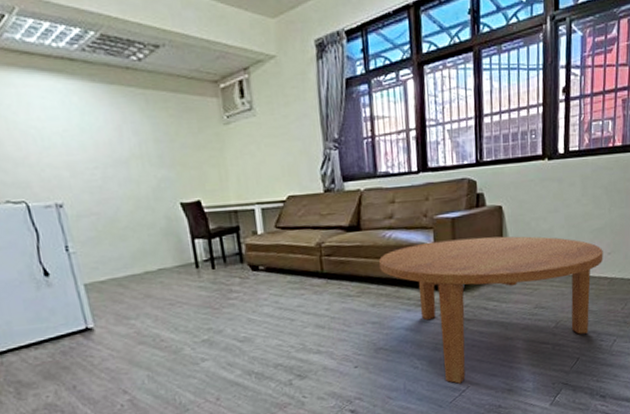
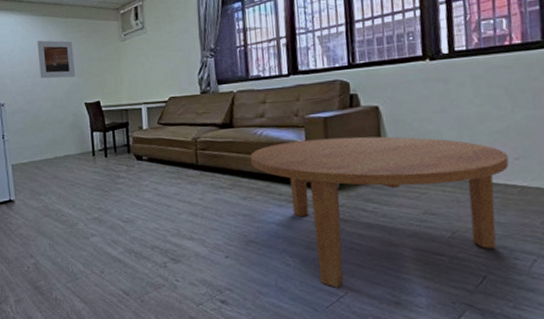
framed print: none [104,118,165,171] -> present [37,40,76,79]

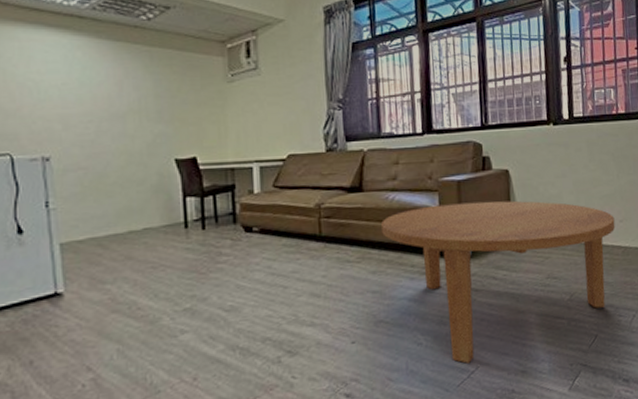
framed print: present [37,40,76,79] -> none [105,73,163,126]

